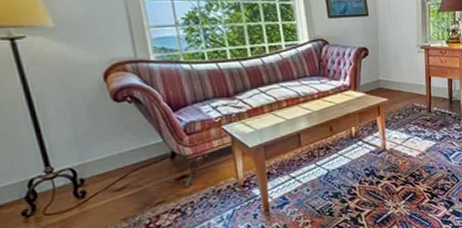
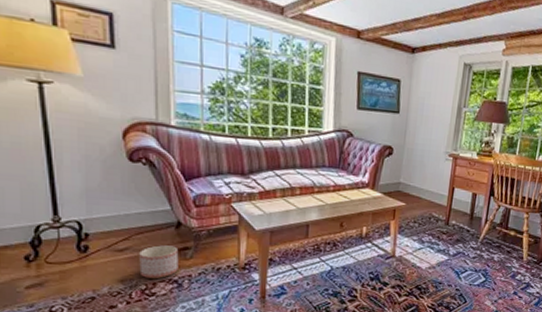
planter: none [138,176,180,213] -> present [139,245,179,280]

